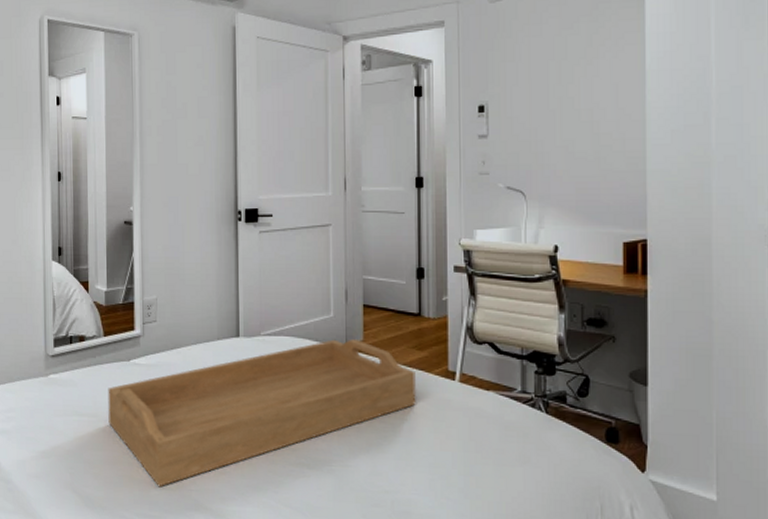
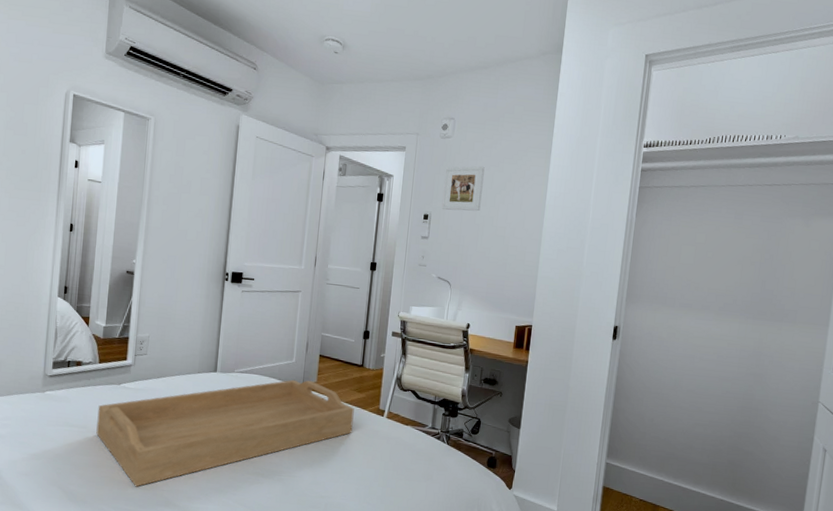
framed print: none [500,31,554,97] -> present [441,166,485,212]

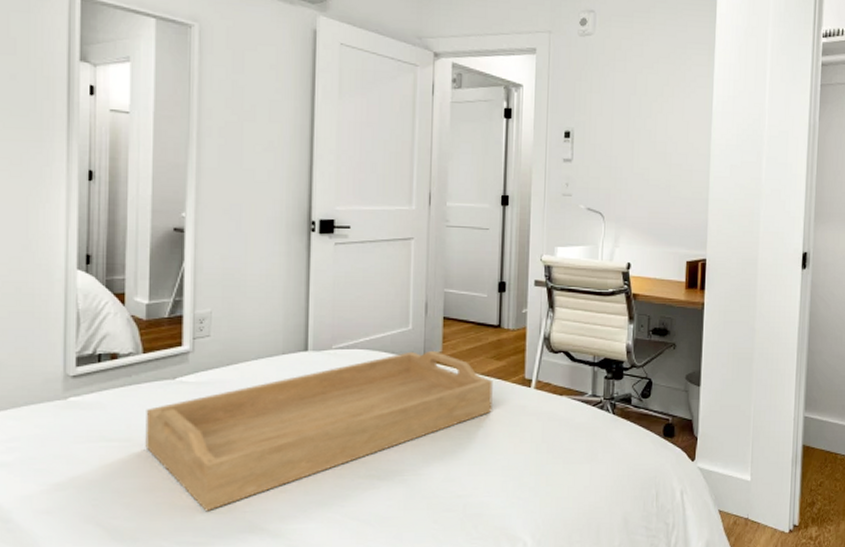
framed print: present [441,166,485,212] -> none [586,68,636,125]

